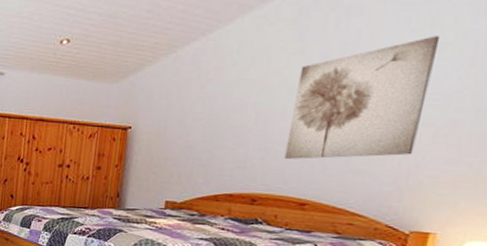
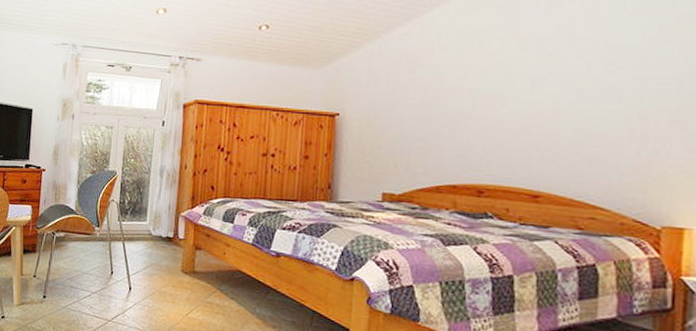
wall art: present [284,35,441,159] -> none [509,19,661,147]

